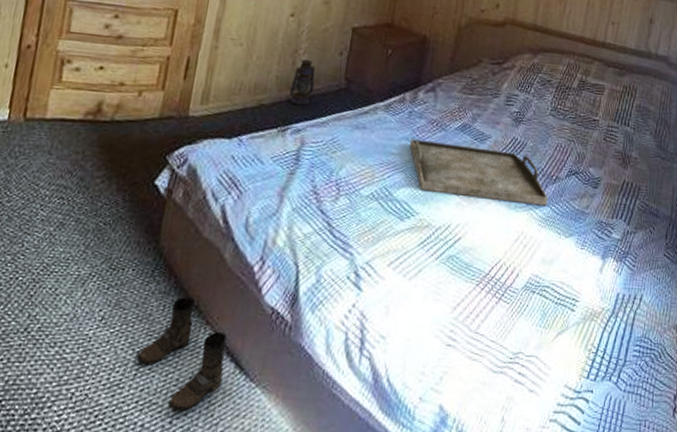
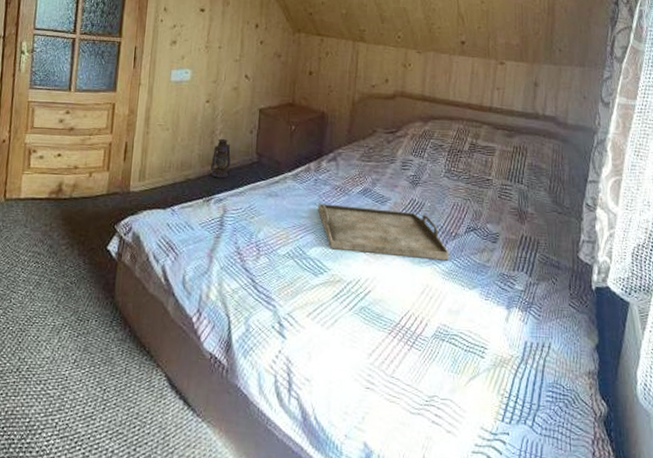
boots: present [136,297,227,412] -> none [104,344,176,441]

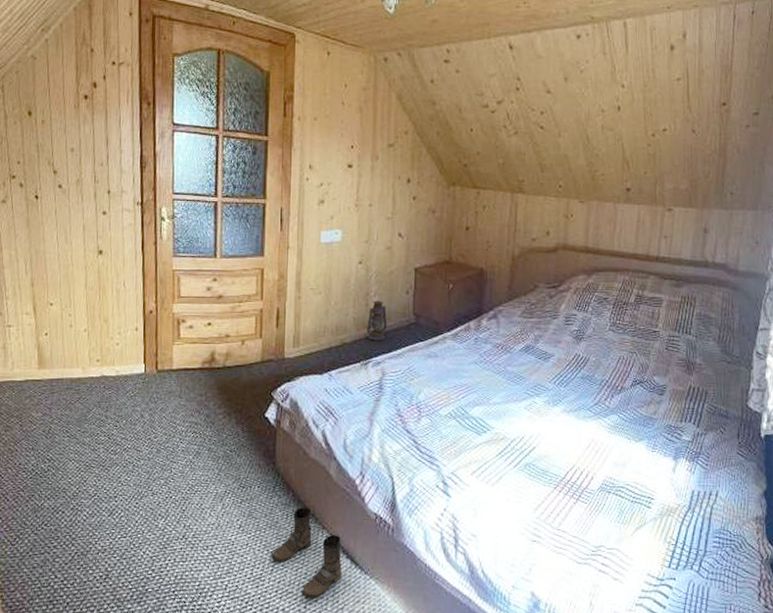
boots: none [104,344,176,441] -> present [271,507,342,599]
serving tray: present [317,203,450,261] -> none [478,362,616,415]

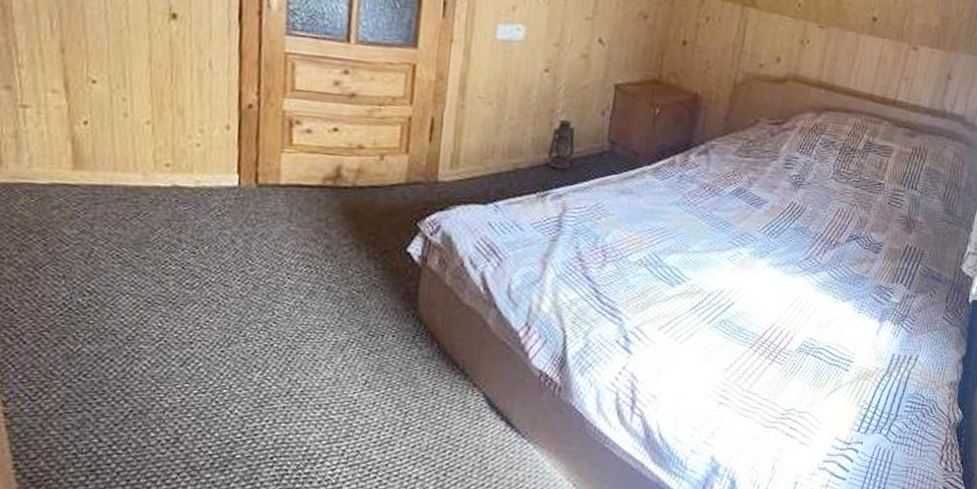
boots: present [271,507,342,599] -> none [405,361,496,465]

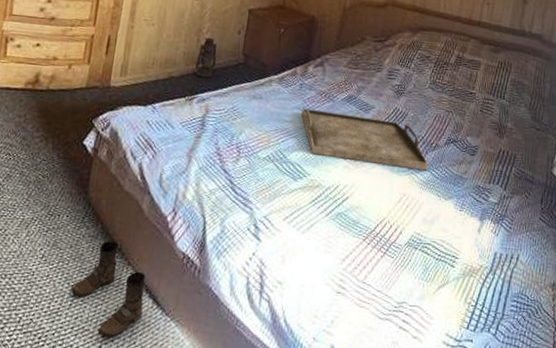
boots: none [405,361,496,465] -> present [71,241,146,338]
serving tray: none [679,204,827,271] -> present [301,108,429,171]

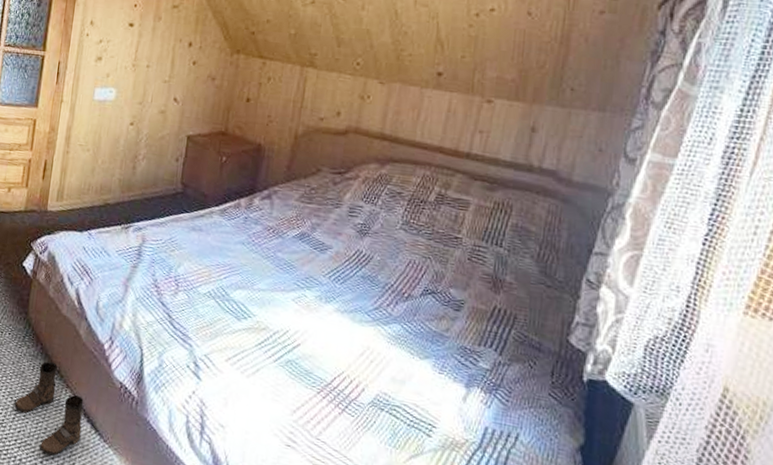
lantern: present [192,37,217,78] -> none [128,164,154,207]
serving tray: present [301,108,429,171] -> none [245,243,400,324]

